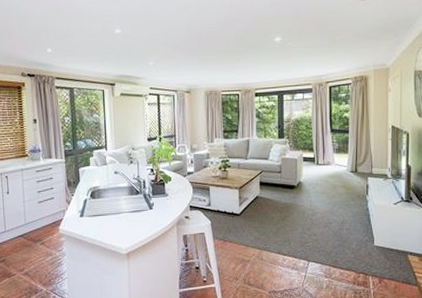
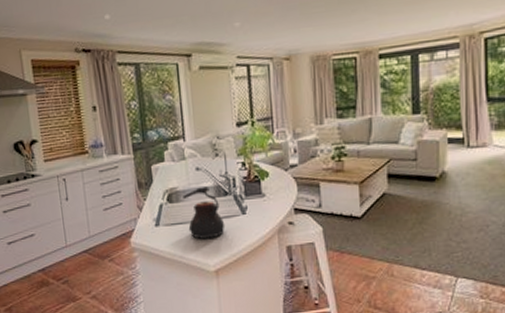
teapot: none [103,187,136,228] -> present [183,186,226,239]

